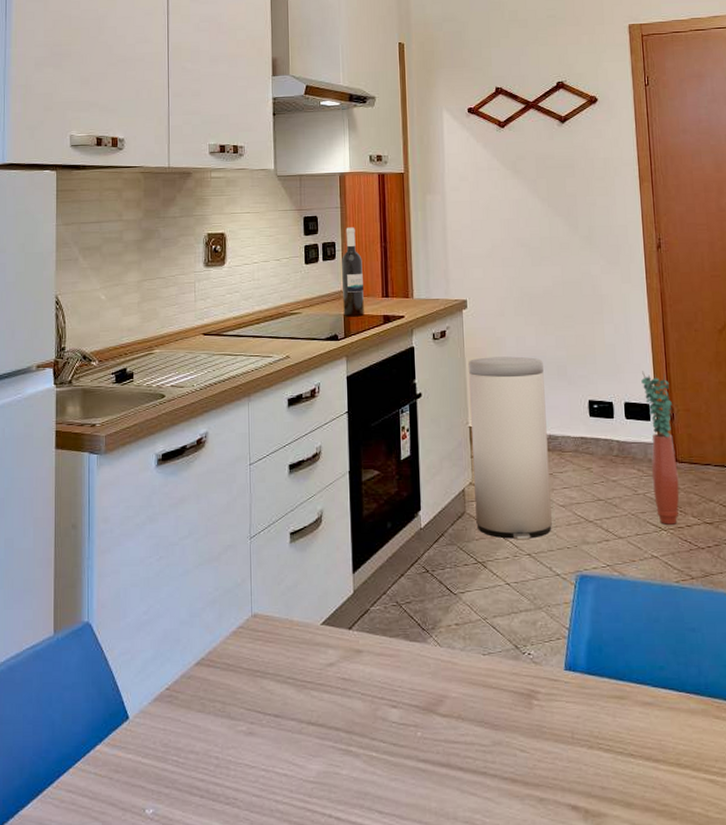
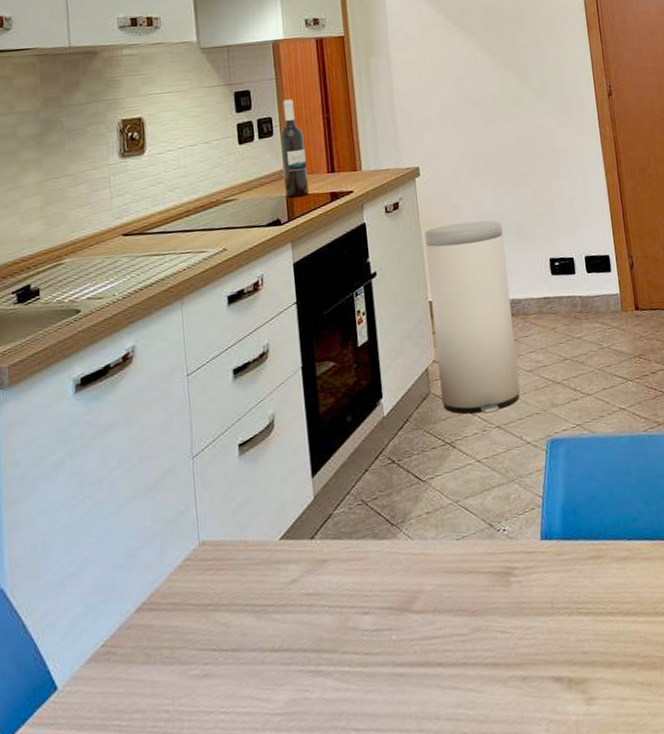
vase: present [641,371,680,525] -> none [600,222,643,375]

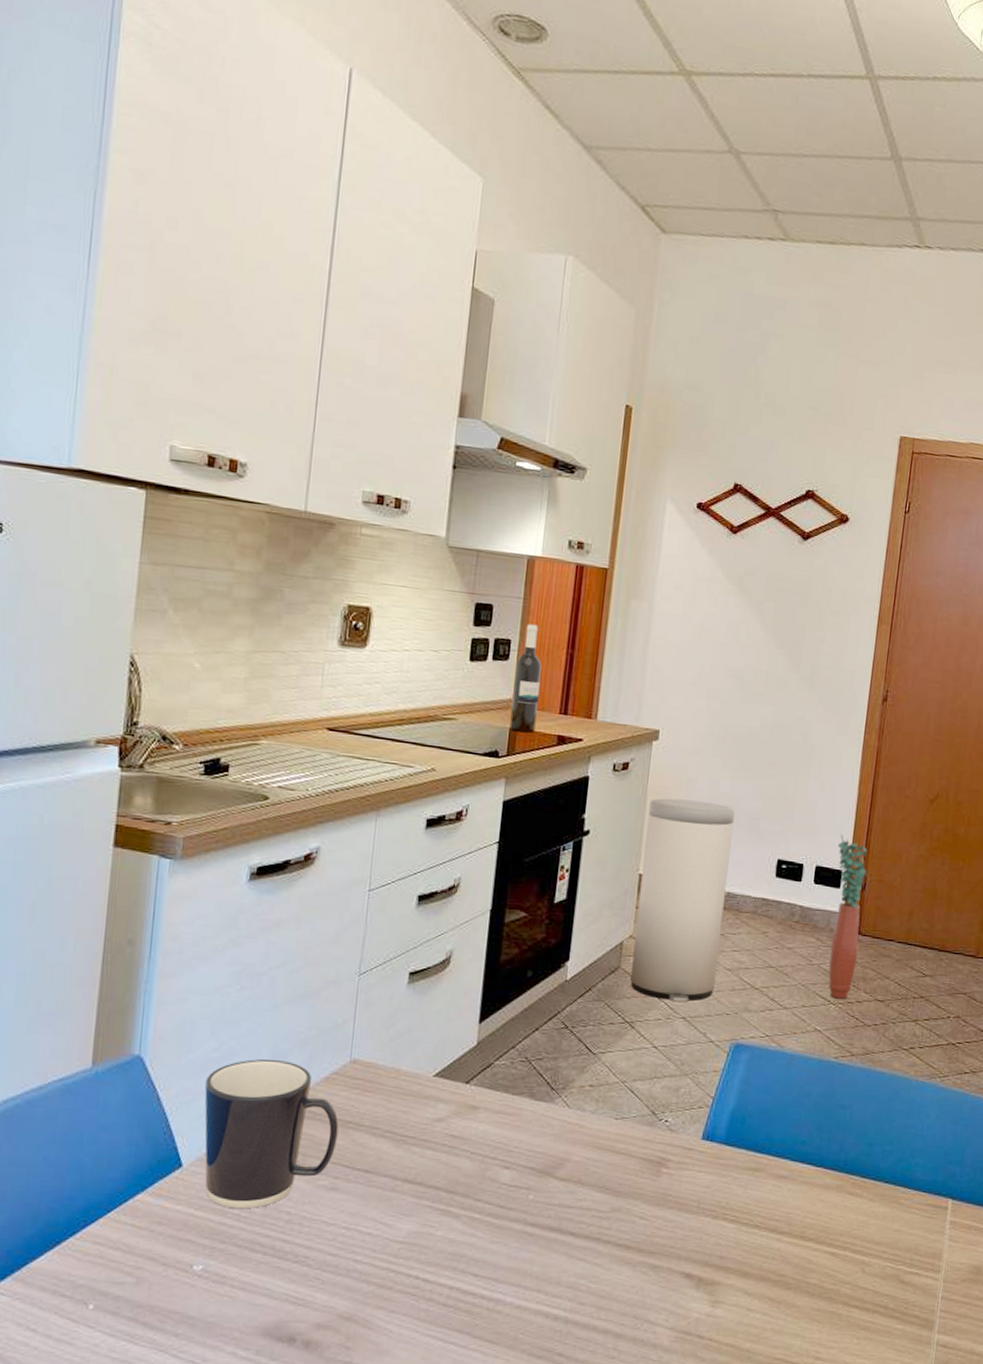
mug: none [66,558,201,721] -> present [204,1059,339,1209]
vase: none [600,222,643,375] -> present [828,834,868,999]

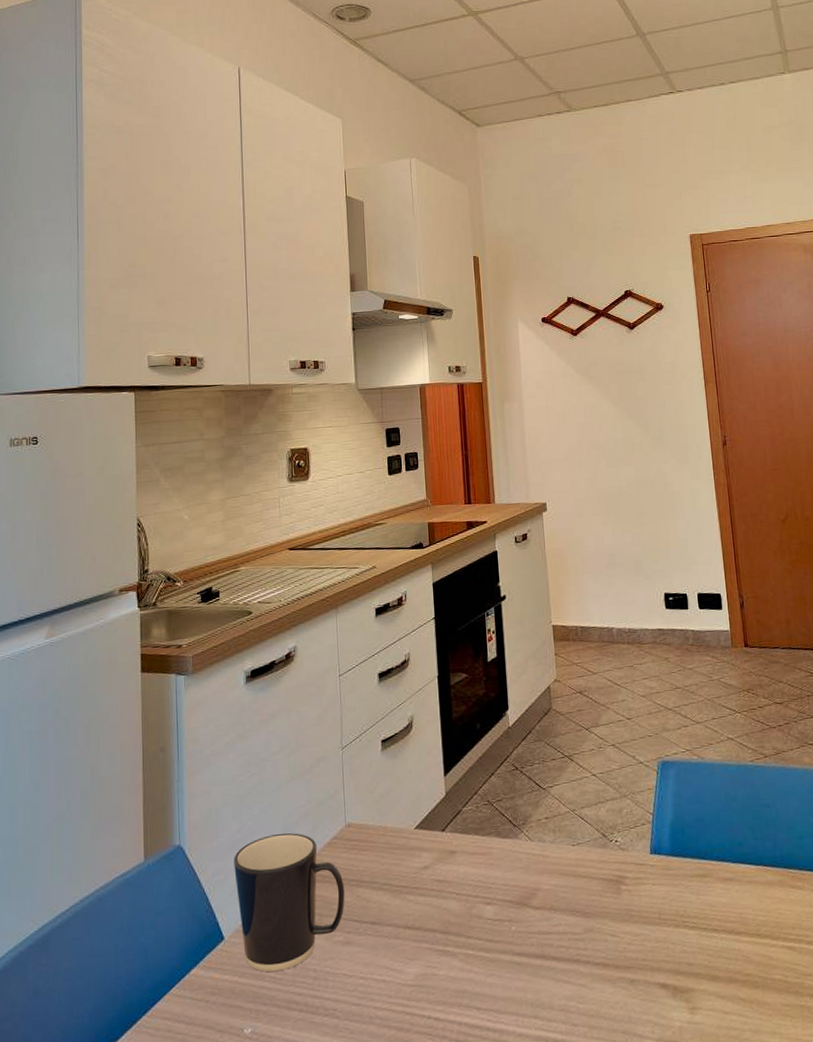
wine bottle: present [509,624,542,734] -> none [423,437,448,525]
pedal bin: present [630,798,735,1003] -> none [549,555,634,732]
vase: present [828,834,868,999] -> none [712,562,751,707]

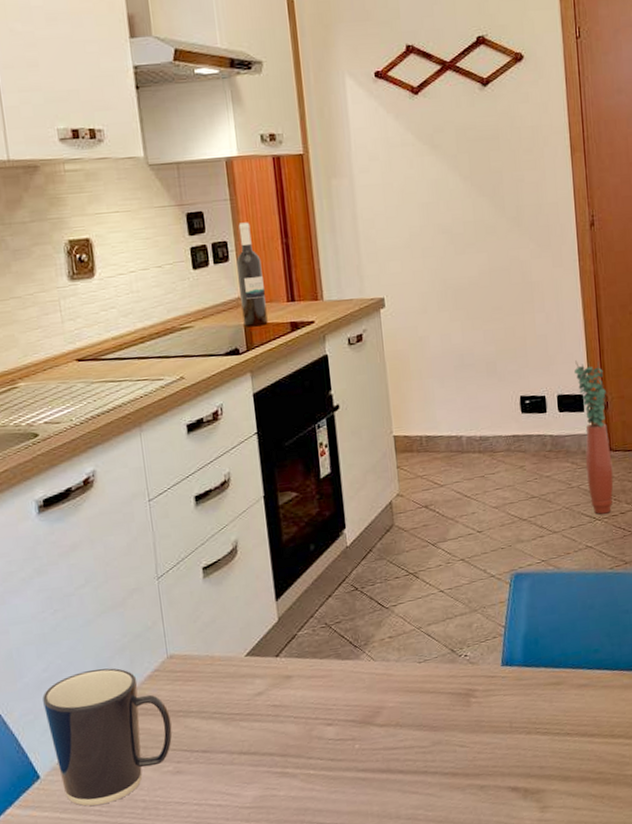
wine bottle: none [423,437,448,525] -> present [235,222,268,328]
vase: none [712,562,751,707] -> present [575,360,614,515]

